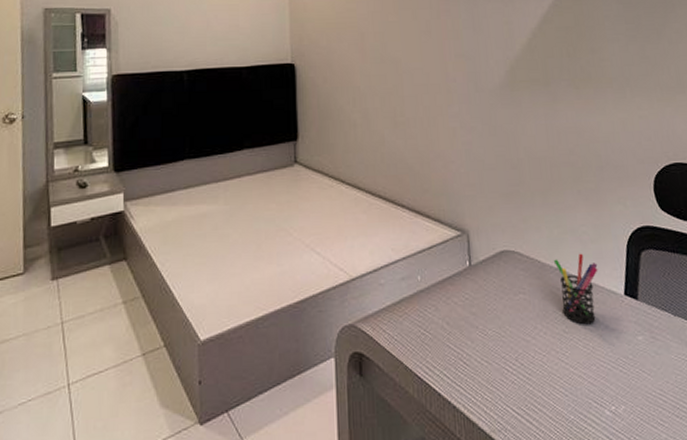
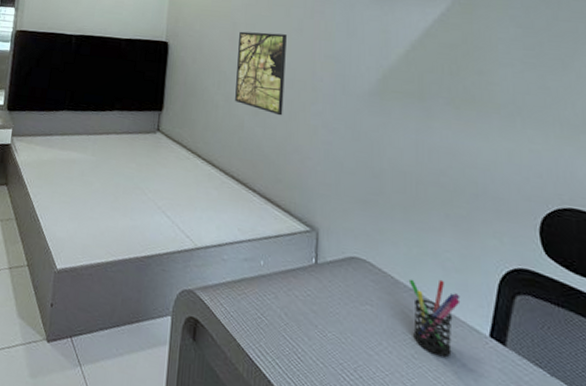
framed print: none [369,38,422,124] -> present [235,31,287,116]

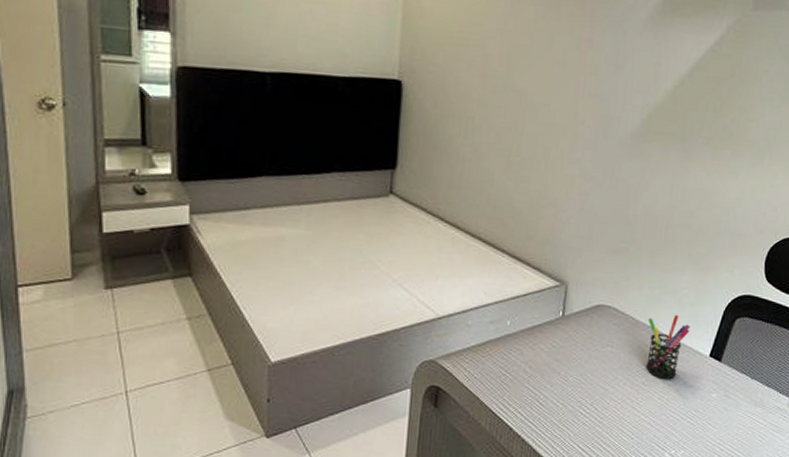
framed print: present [235,31,287,116] -> none [485,65,548,167]

